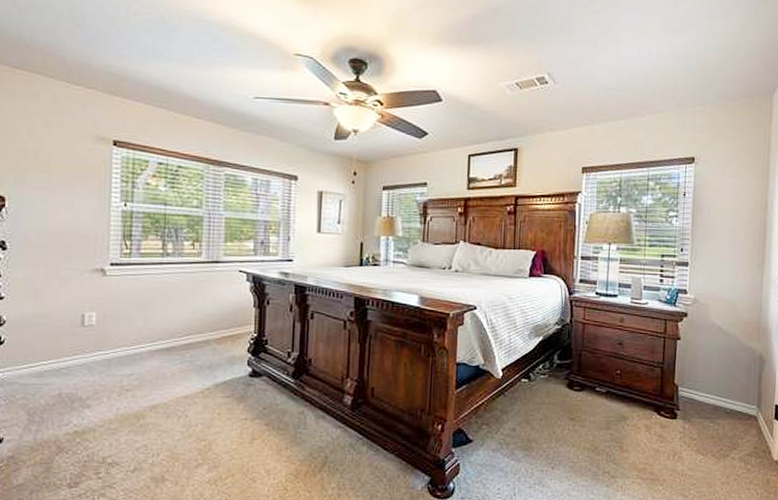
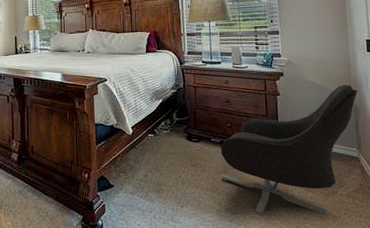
armchair: none [603,332,766,481] -> present [220,85,358,215]

